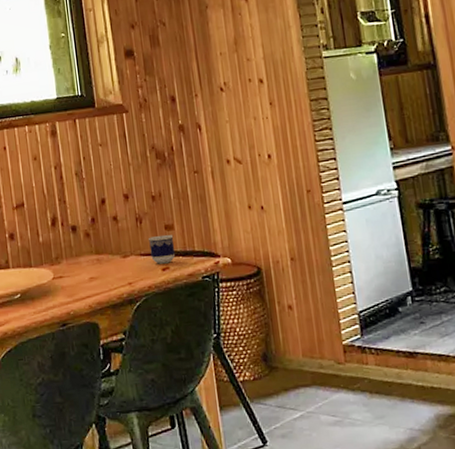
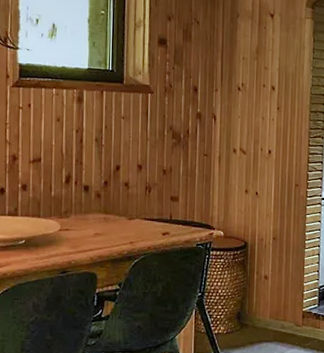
cup: present [149,234,176,264] -> none [154,204,177,229]

